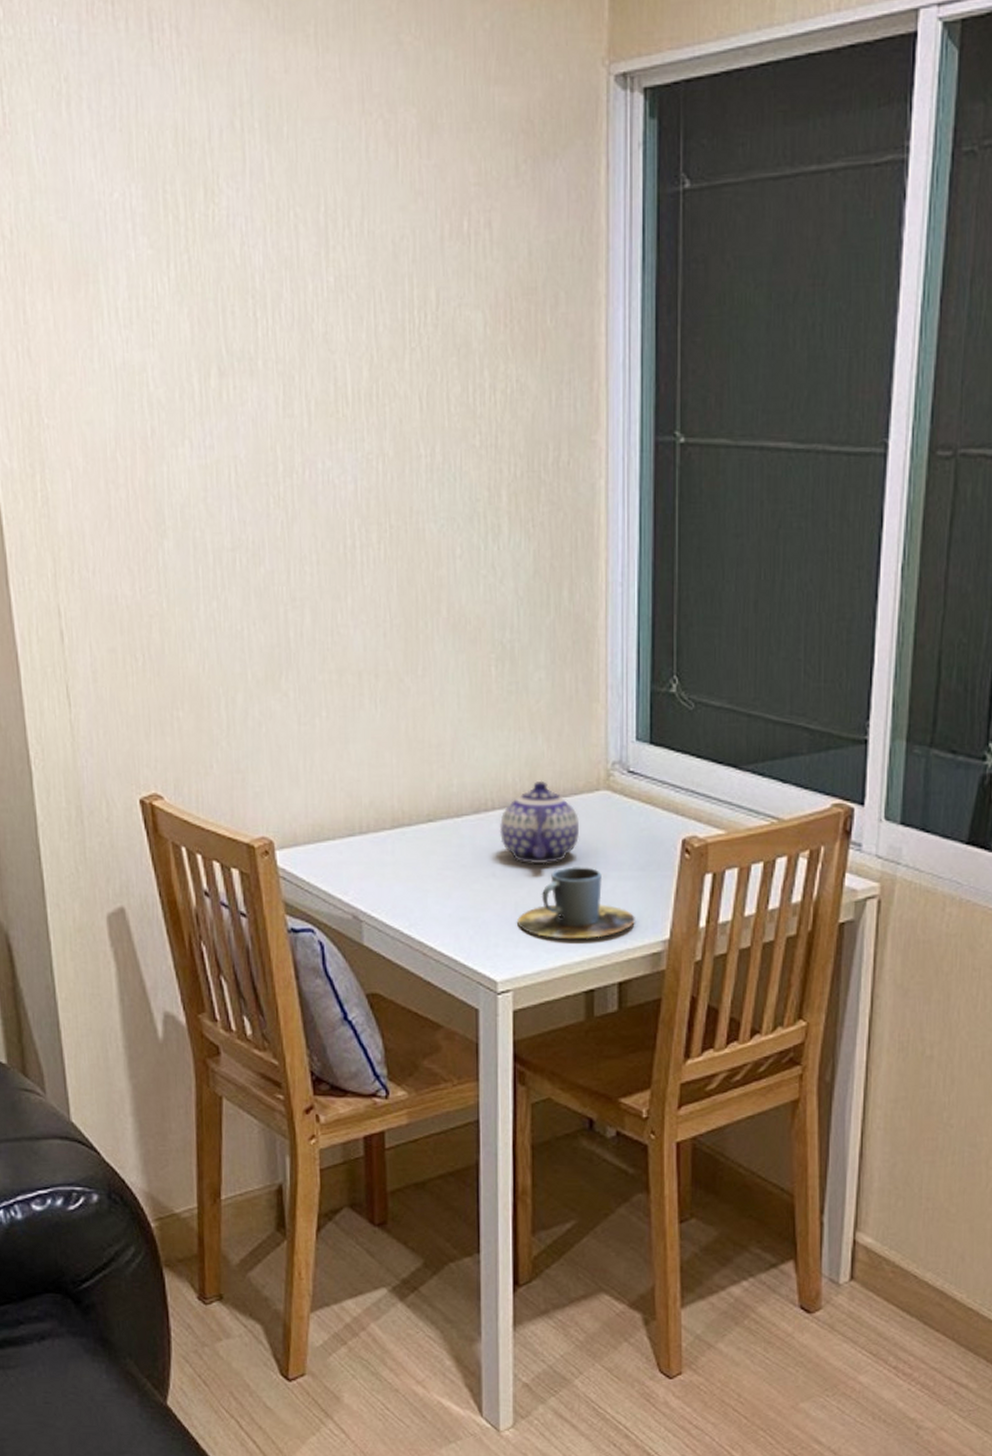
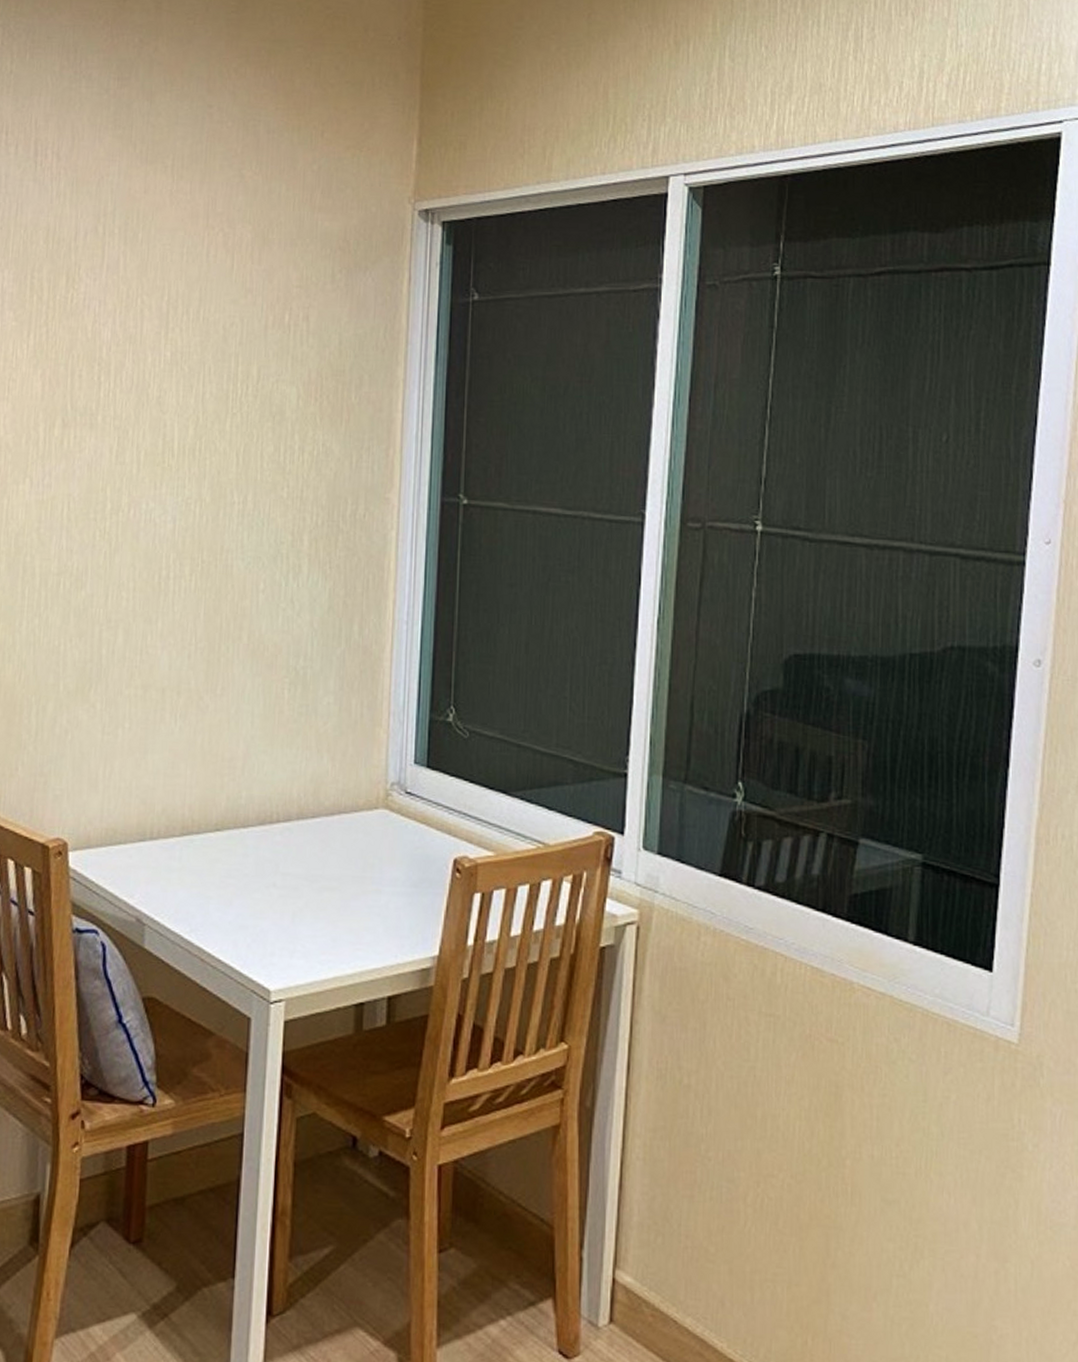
teapot: present [499,780,579,864] -> none [282,797,357,877]
cup: present [517,866,635,938] -> none [294,880,406,952]

